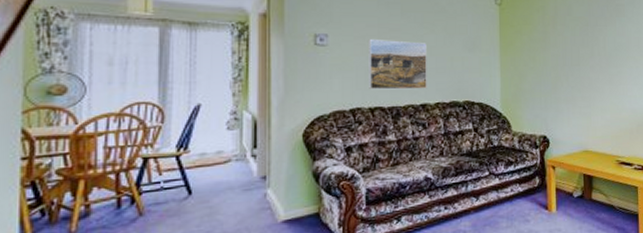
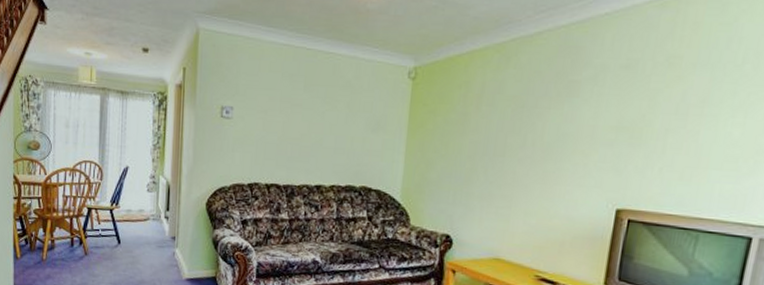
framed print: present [369,38,427,90] -> none [267,113,327,170]

